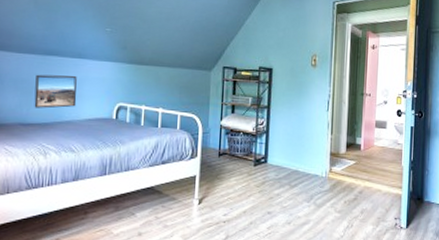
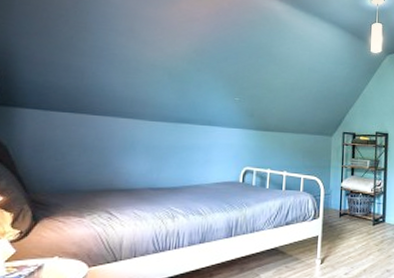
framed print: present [34,74,77,109] -> none [164,141,206,173]

